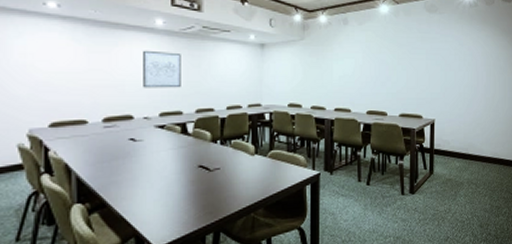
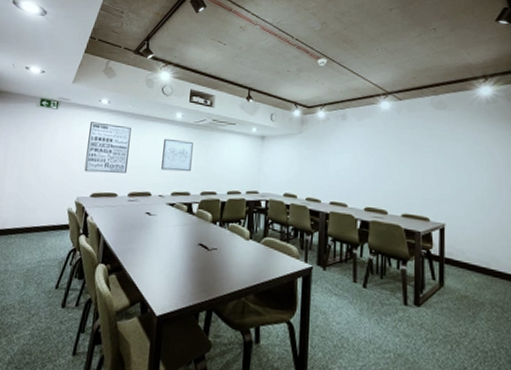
wall art: none [33,32,98,97] -> present [84,122,131,173]

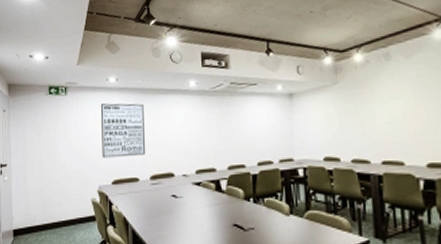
wall art: present [161,138,193,172] -> none [180,110,214,147]

